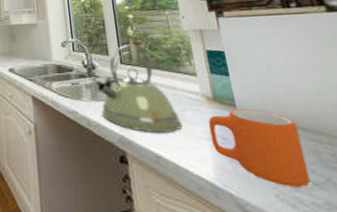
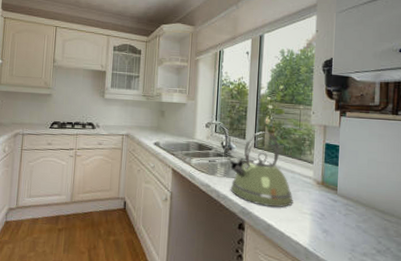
mug: present [208,110,311,187] -> none [312,193,378,253]

